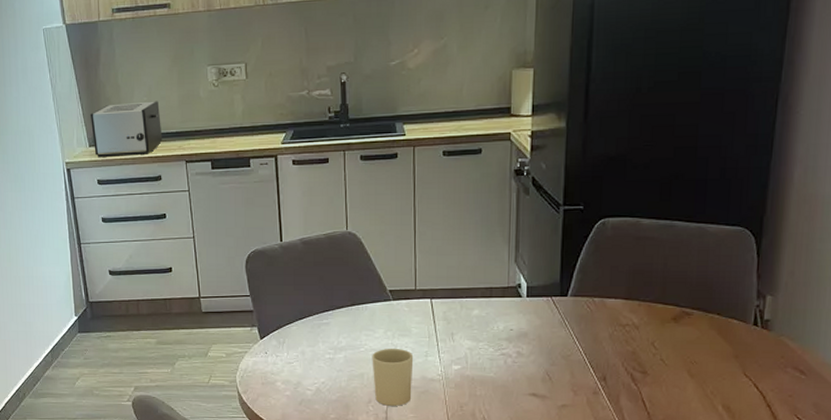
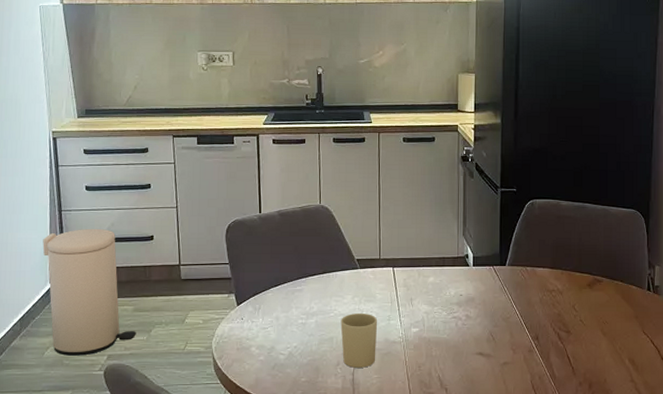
pedal bin: none [65,261,161,387] -> present [42,228,136,356]
toaster: present [90,101,163,158] -> none [80,79,152,129]

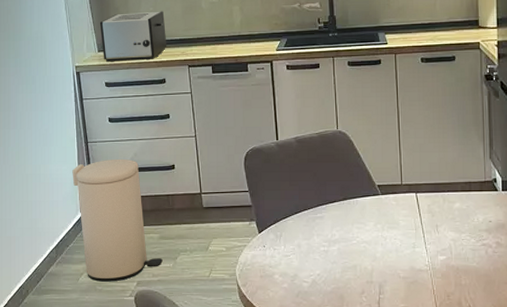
toaster: none [80,79,152,129] -> present [99,11,167,62]
mug: present [340,312,378,368] -> none [363,240,403,296]

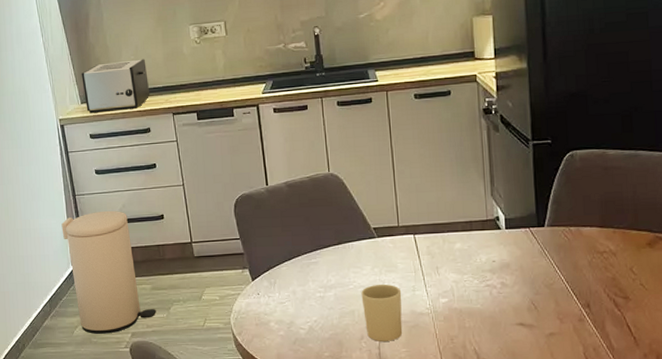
mug: none [363,240,403,296] -> present [361,284,403,341]

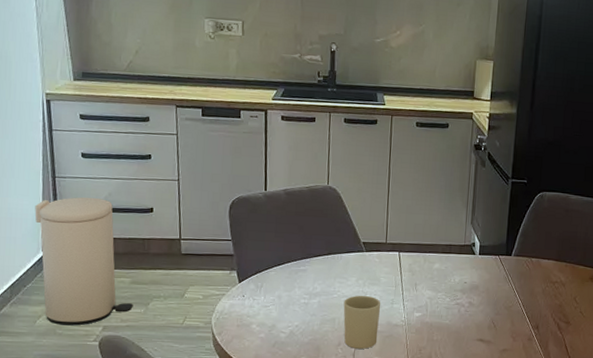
toaster: present [81,59,150,114] -> none [77,41,154,96]

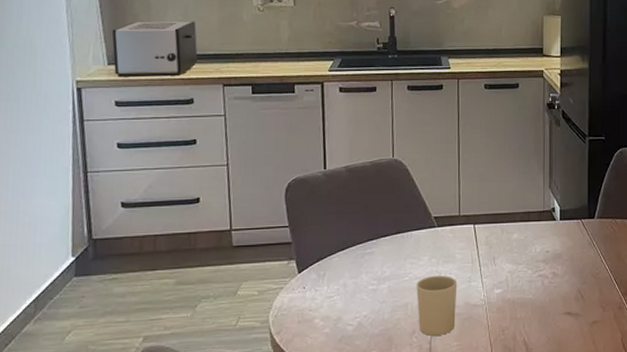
pedal bin: present [35,197,133,326] -> none [63,191,179,340]
toaster: none [77,41,154,96] -> present [111,21,198,78]

